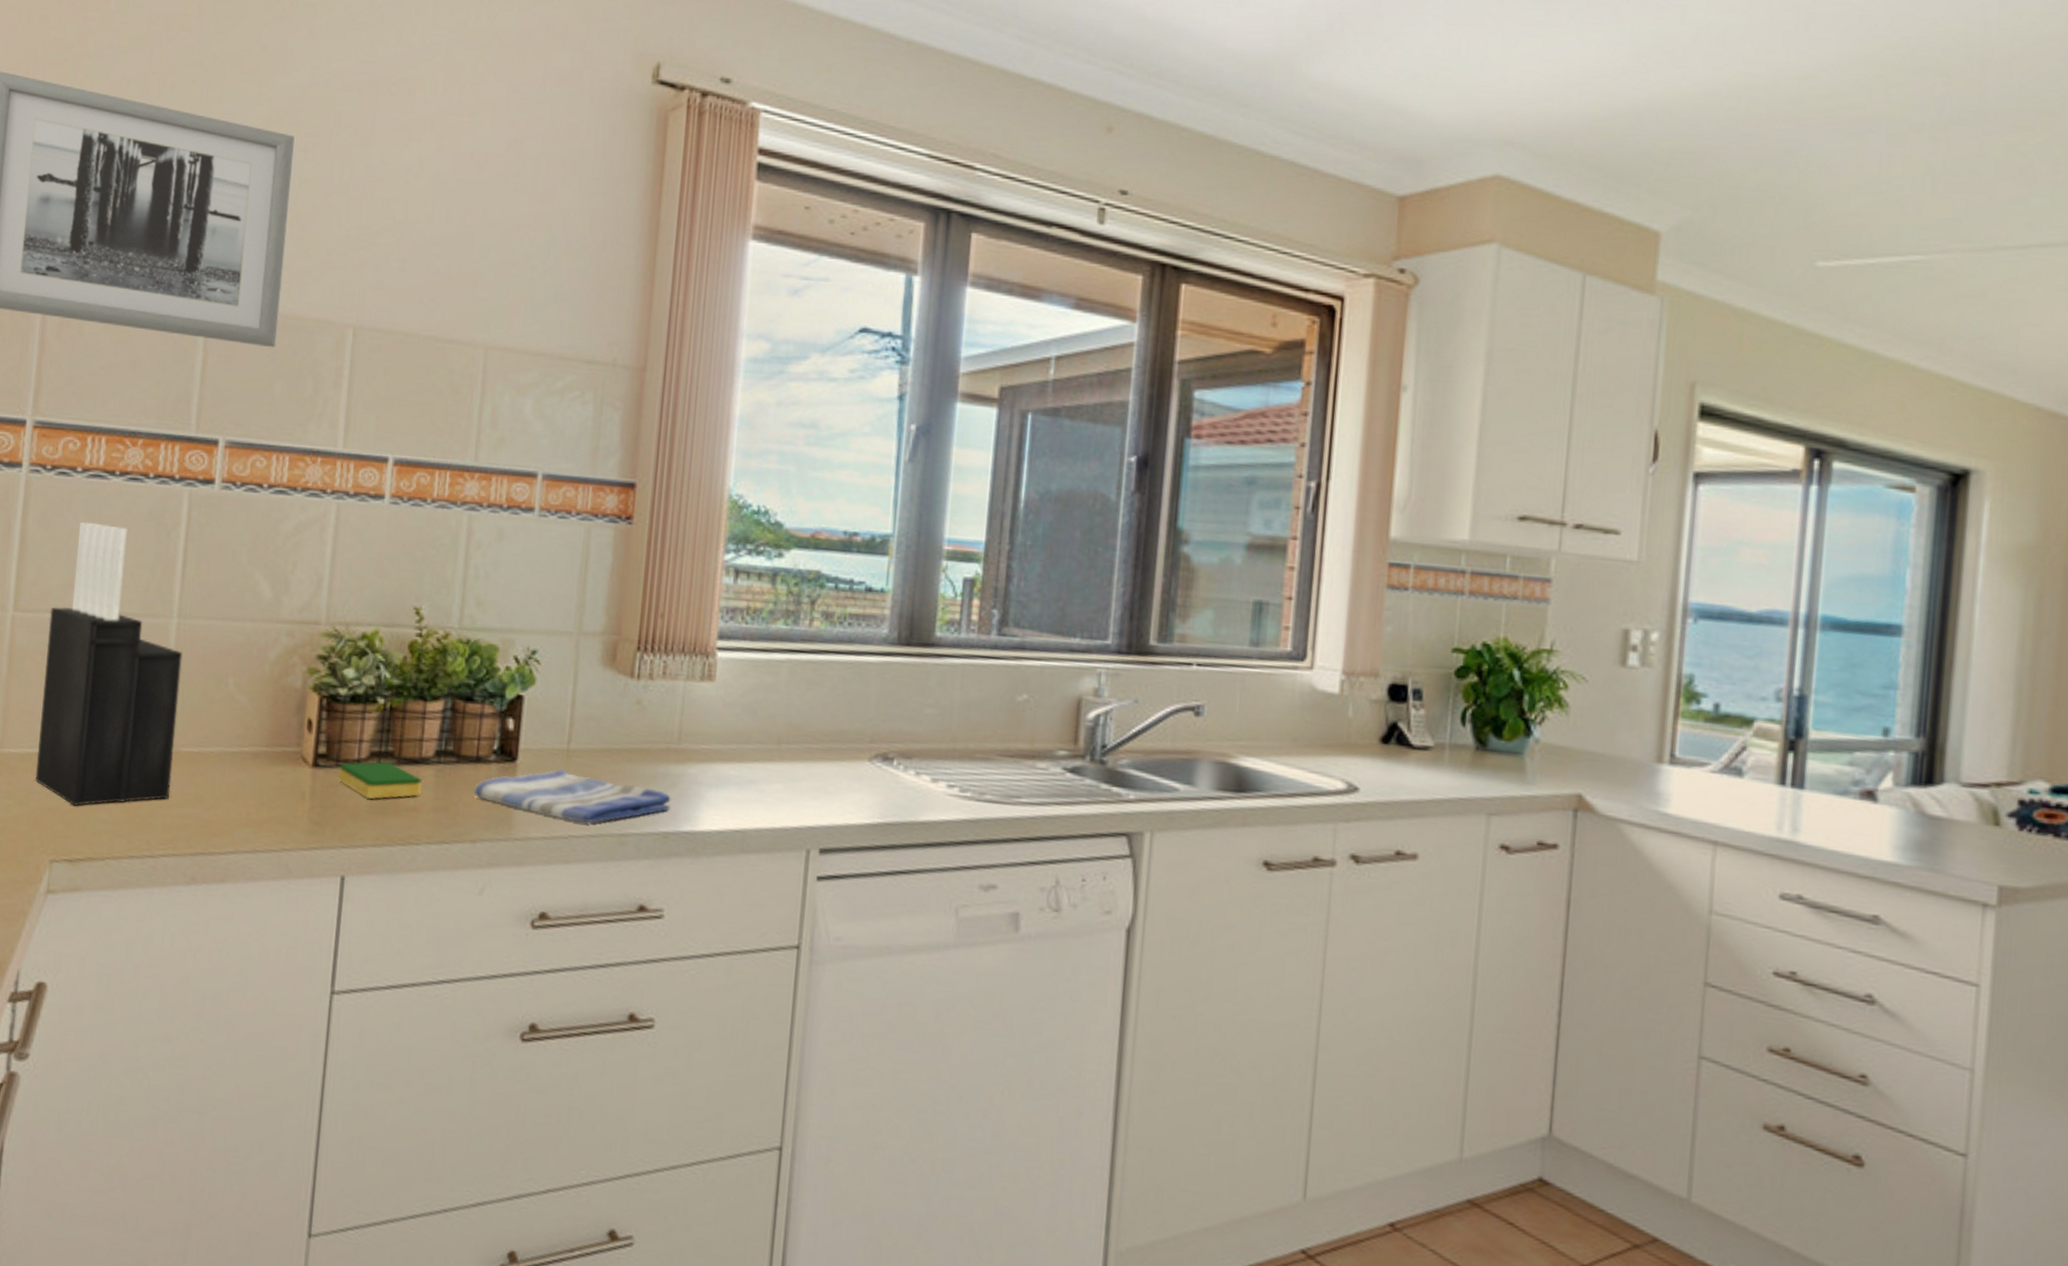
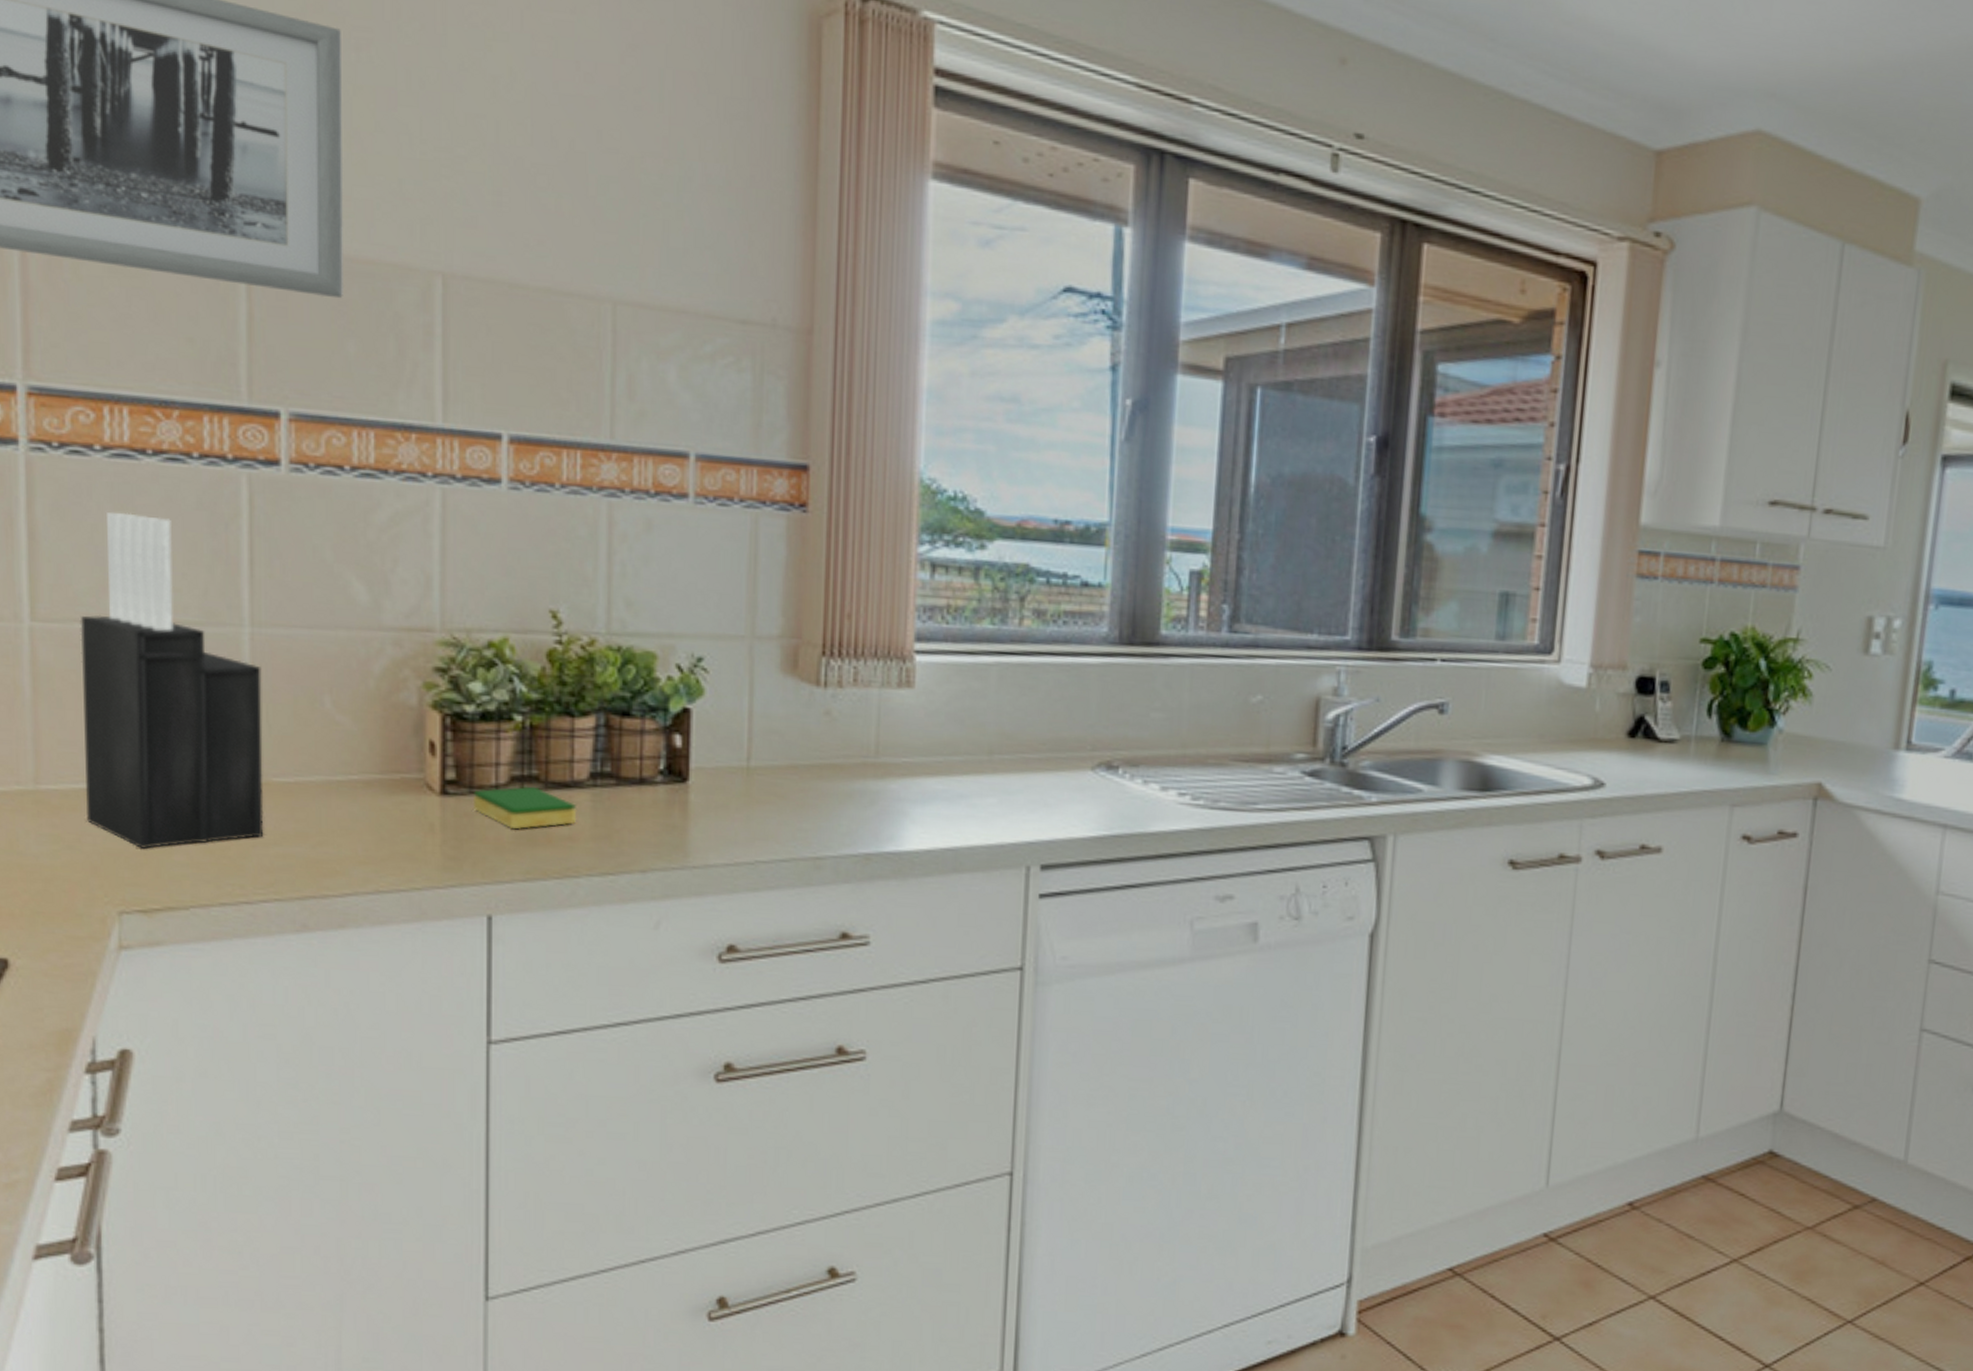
dish towel: present [473,769,671,823] -> none [638,789,871,847]

